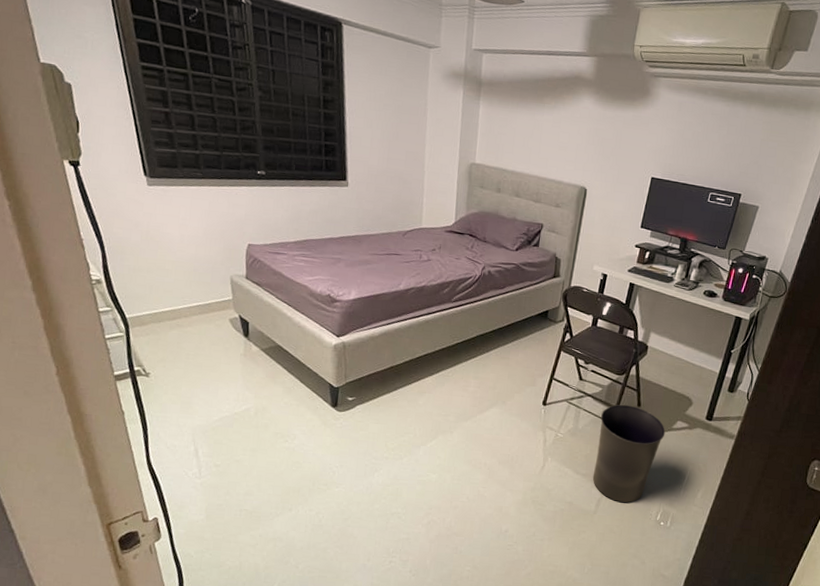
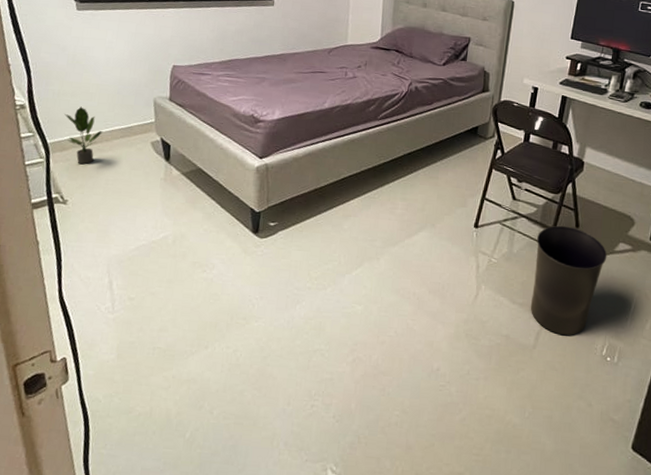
potted plant: none [142,282,180,340] -> present [64,106,102,165]

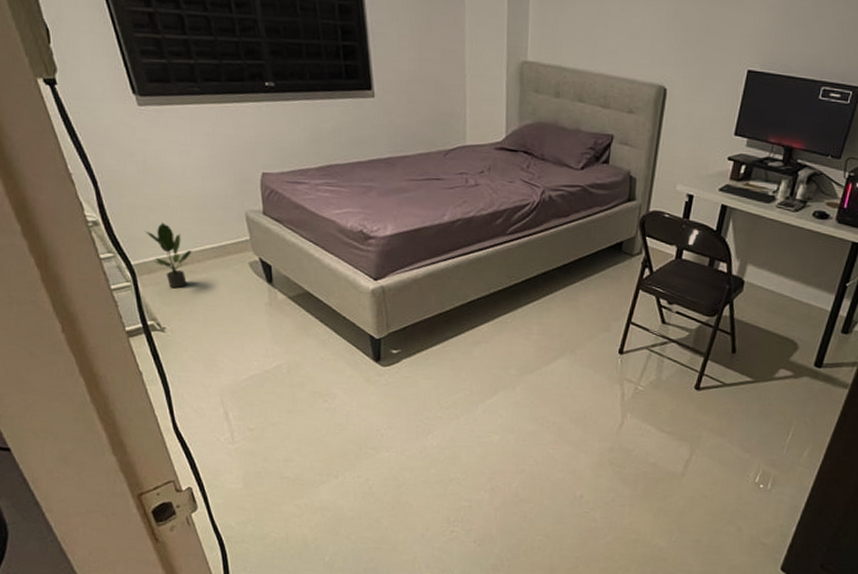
waste bin: present [530,225,607,336] -> none [679,350,766,464]

